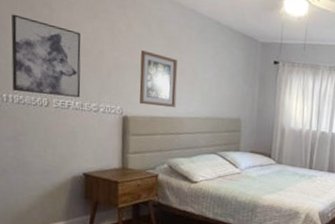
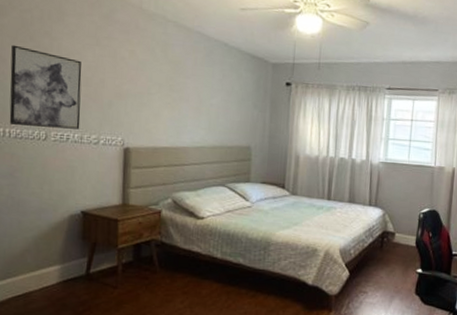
wall art: present [139,50,178,108] -> none [142,77,183,137]

